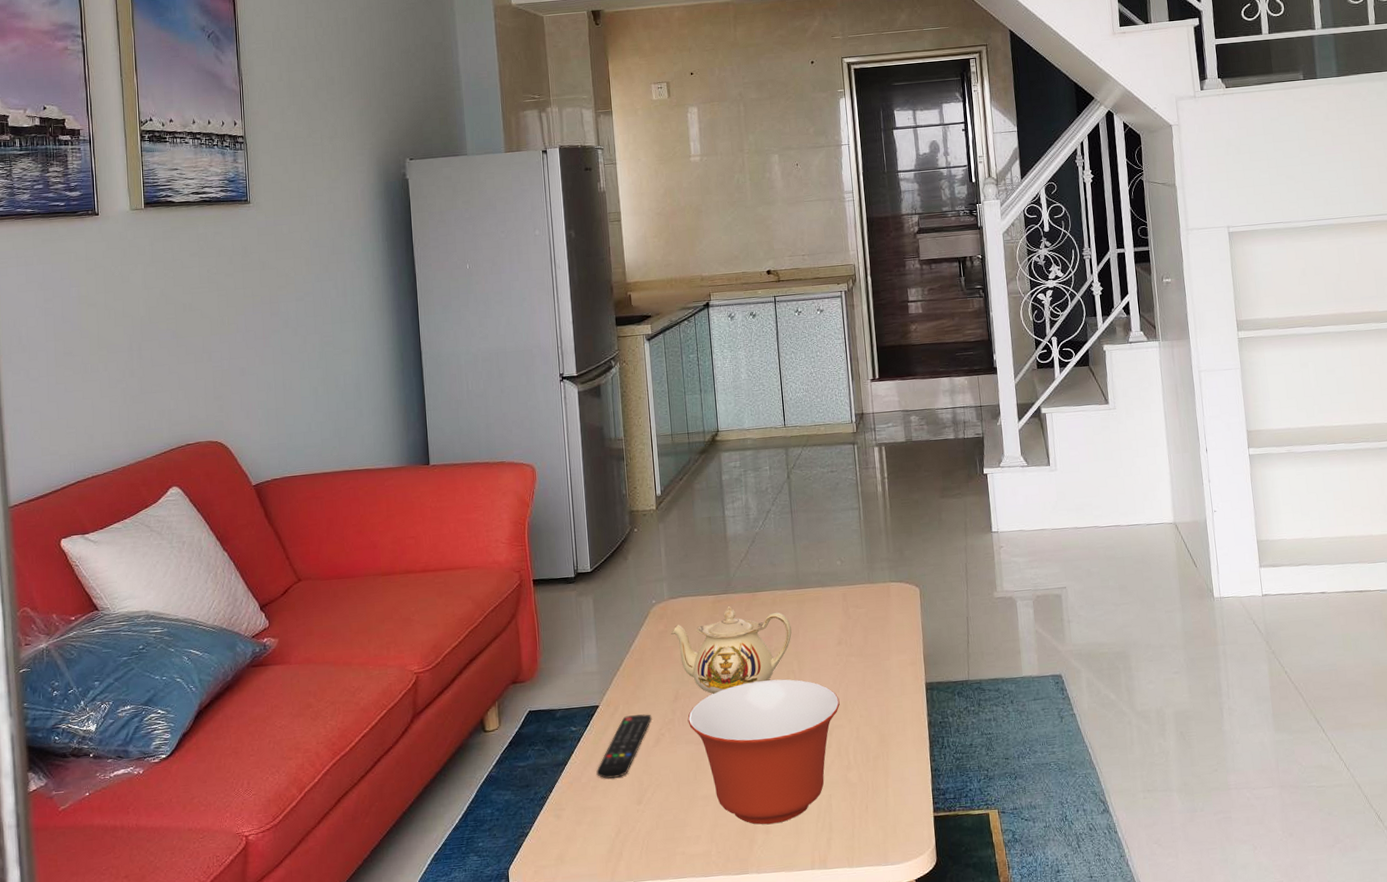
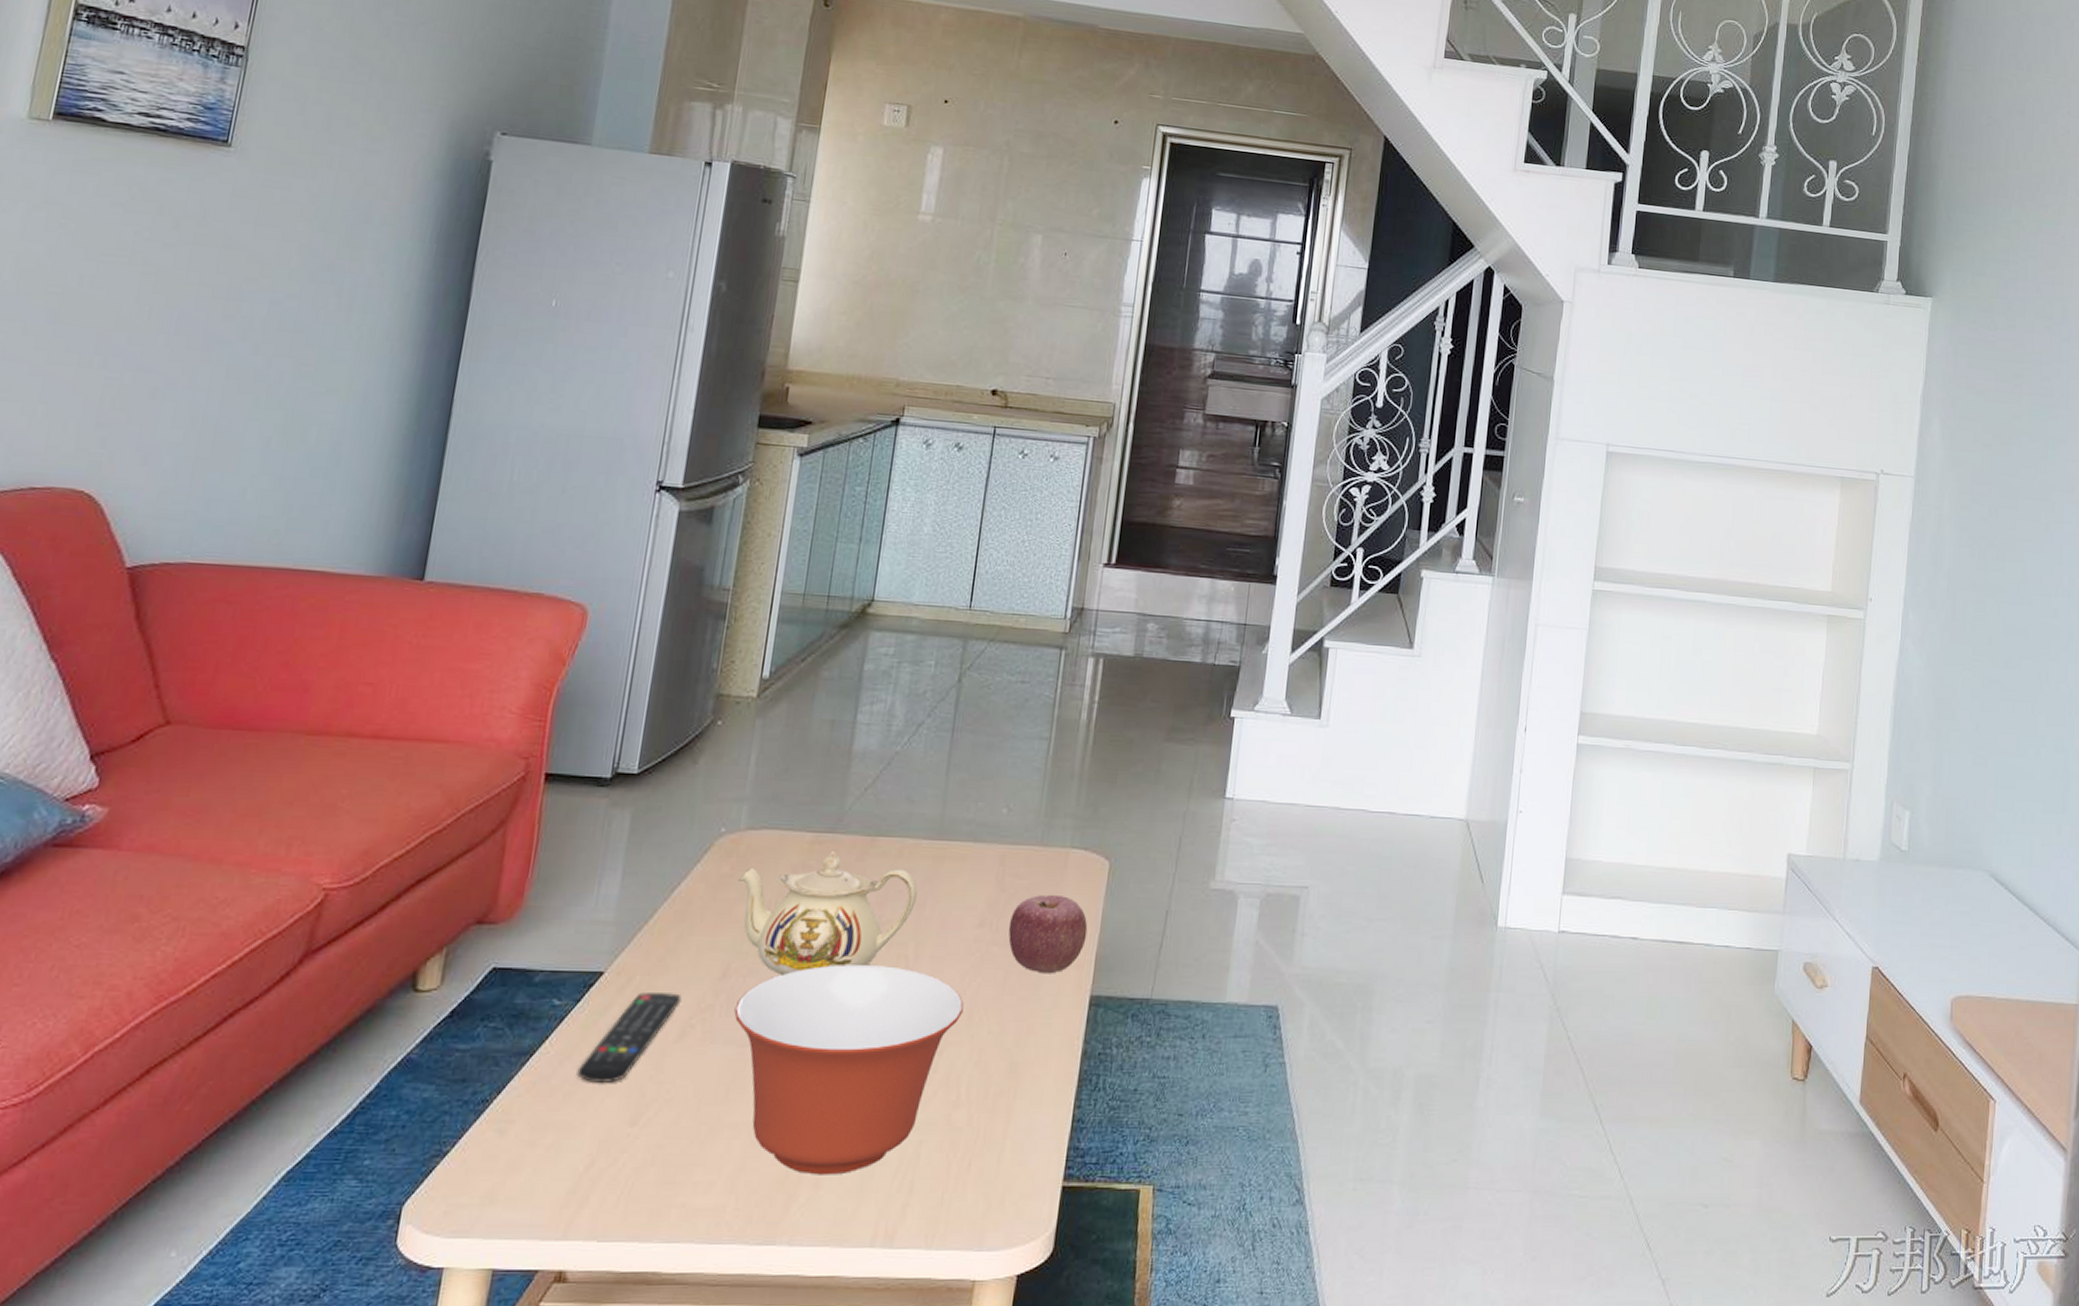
apple: none [858,616,915,672] -> present [1008,894,1088,974]

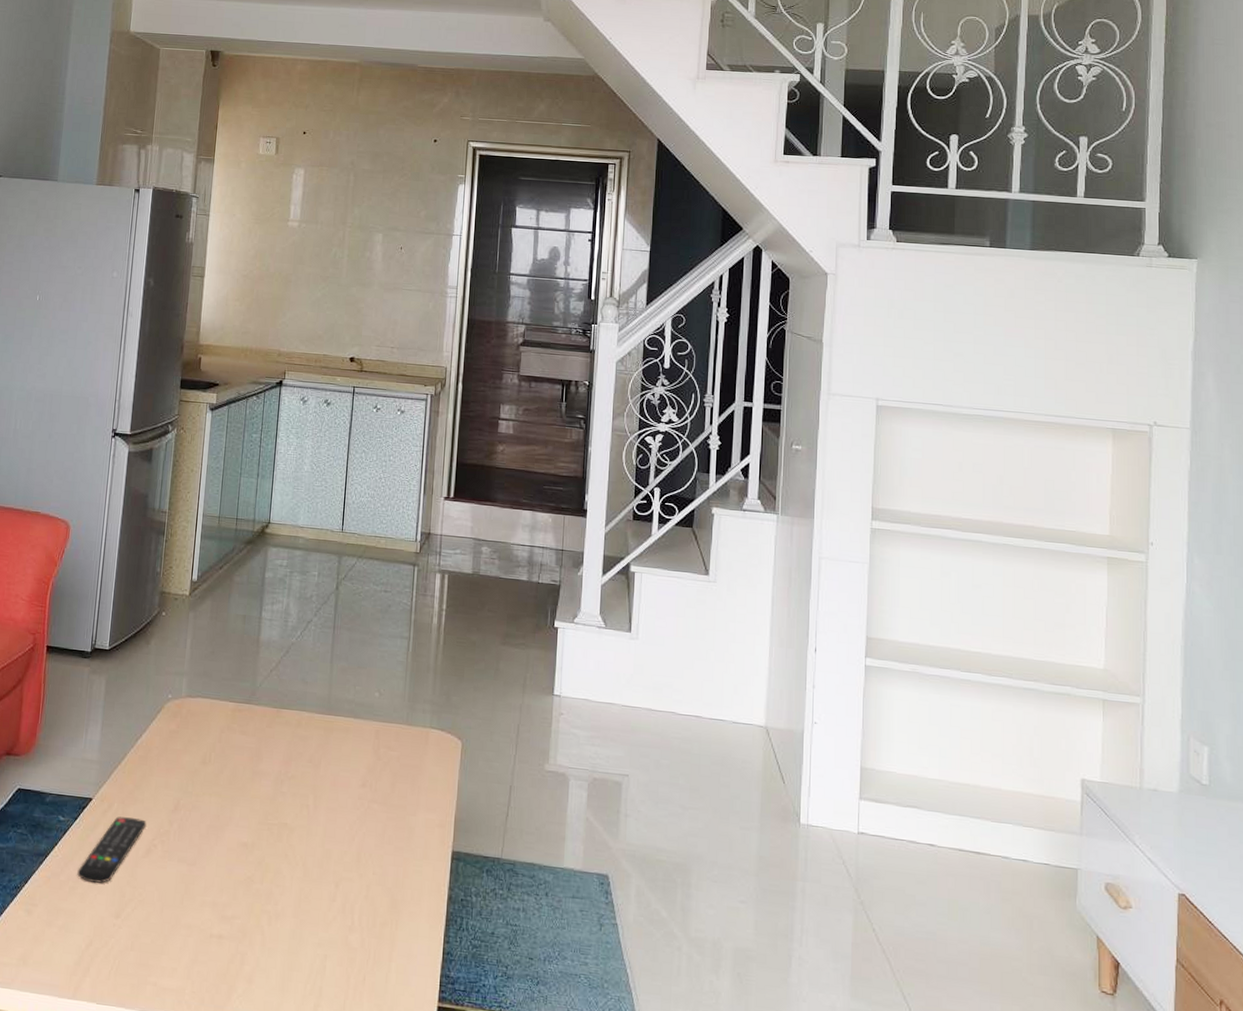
mixing bowl: present [734,965,964,1175] -> none [184,807,353,974]
teapot: present [738,851,918,977] -> none [182,718,314,814]
apple: present [1008,894,1088,974] -> none [384,765,447,830]

